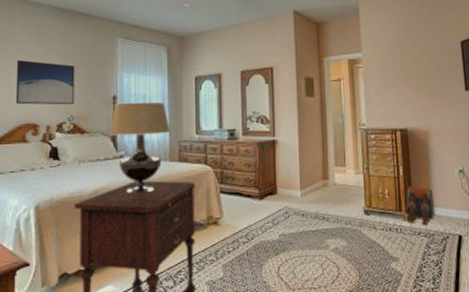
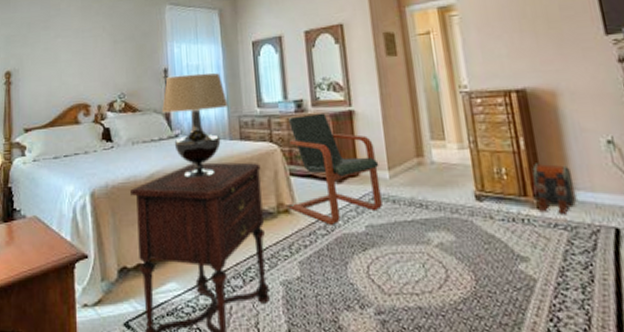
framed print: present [15,60,75,105] -> none [65,36,125,84]
armchair: none [216,141,294,234] -> present [287,112,383,225]

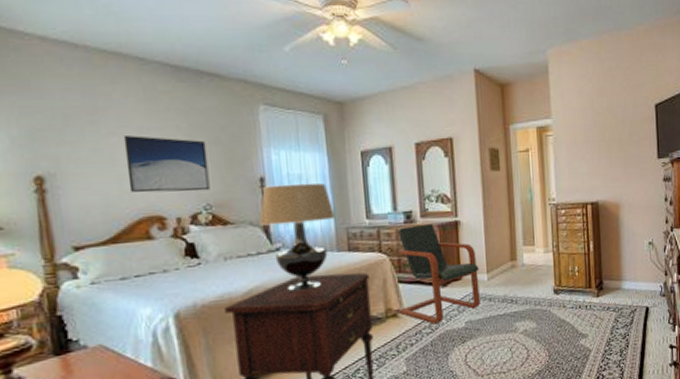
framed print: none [65,36,125,84] -> present [123,135,211,193]
backpack: present [532,163,577,215] -> none [597,261,624,301]

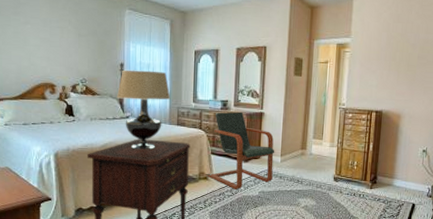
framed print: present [123,135,211,193] -> none [34,25,87,69]

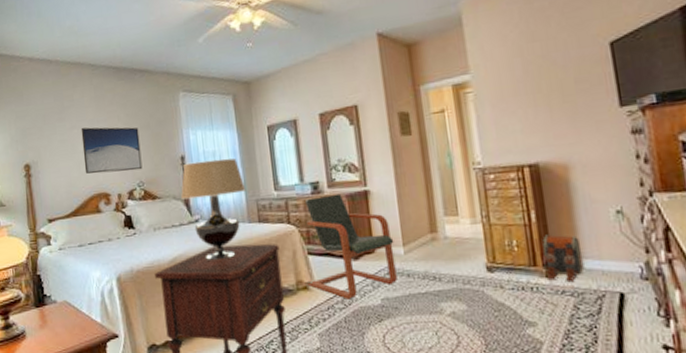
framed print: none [34,25,87,69] -> present [81,127,143,174]
backpack: none [371,160,397,194] -> present [542,234,585,283]

